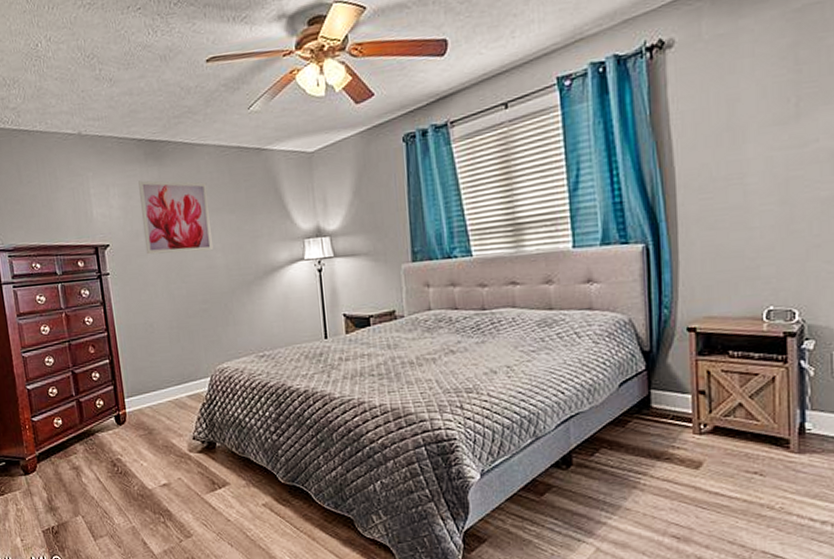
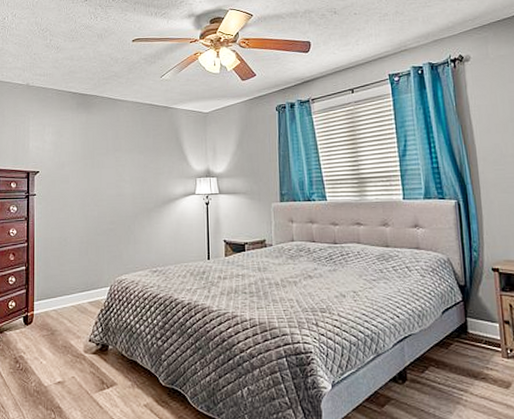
wall art: present [138,180,213,255] -> none [68,123,124,182]

